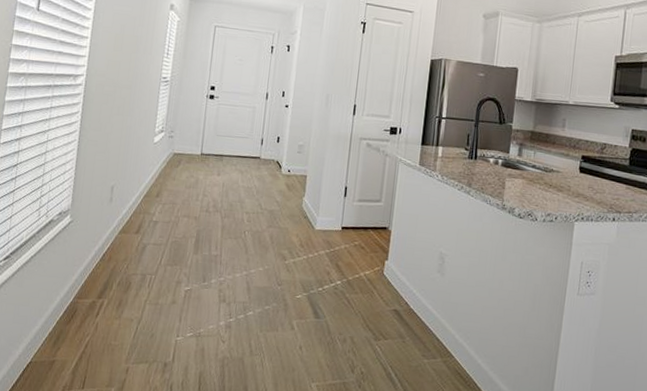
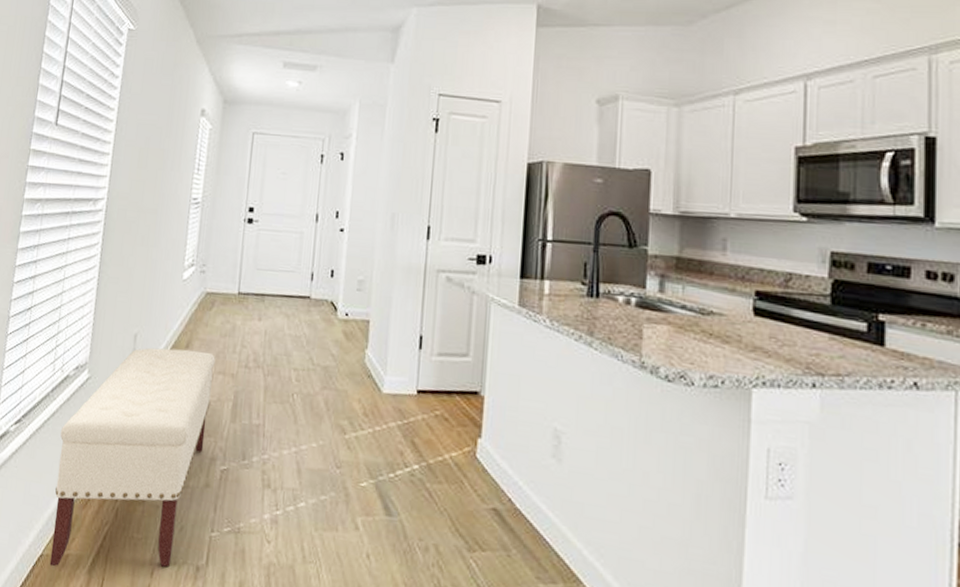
bench: none [38,197,181,371] -> present [49,347,215,568]

